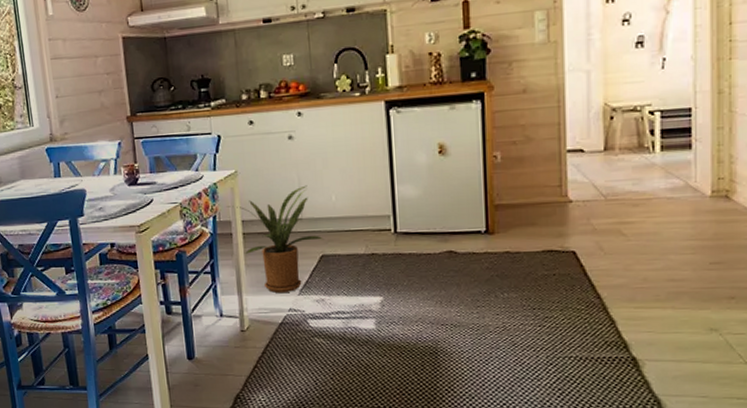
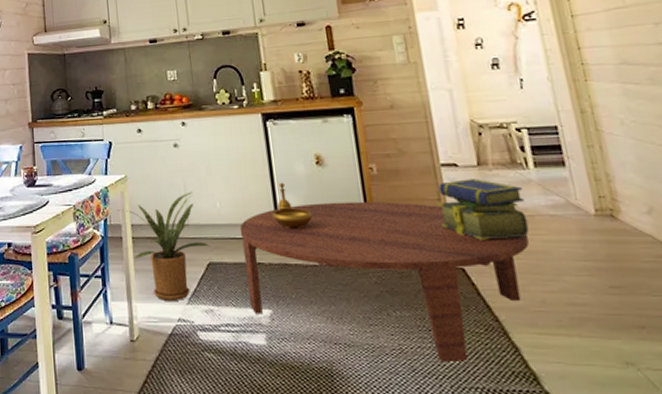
coffee table: none [355,189,641,337] -> present [239,201,529,363]
decorative bowl: none [389,173,431,220] -> present [272,182,313,229]
stack of books: none [559,164,646,224] -> present [438,178,530,240]

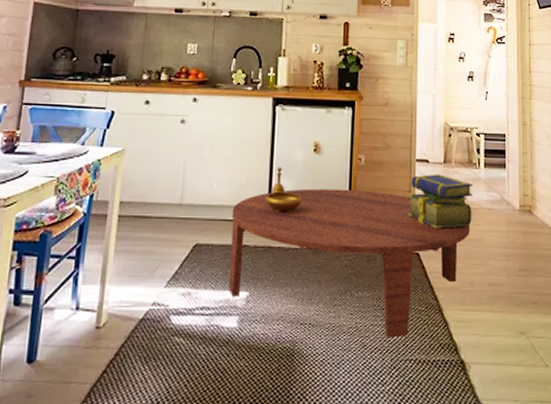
house plant: present [117,191,211,301] -> none [107,170,201,283]

